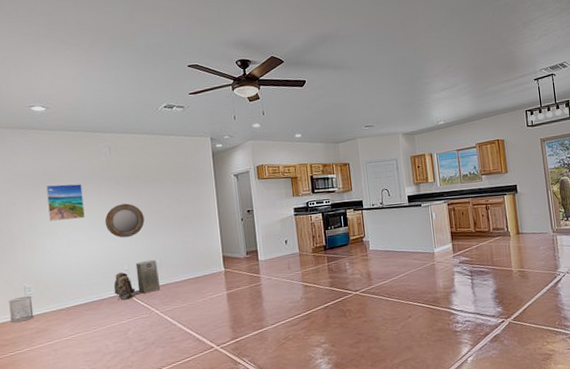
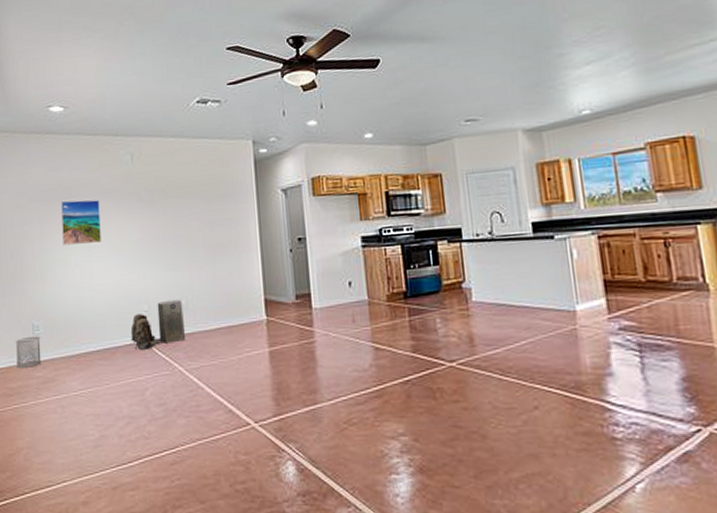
home mirror: present [105,203,145,238] -> none [123,225,169,270]

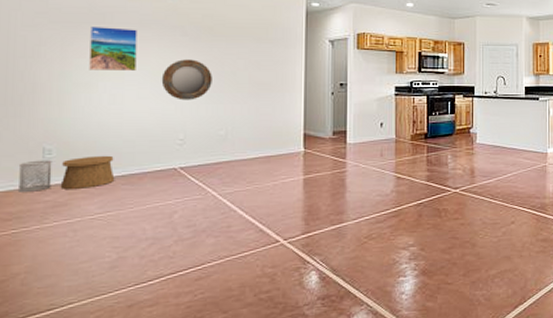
basket: none [48,330,92,365] -> present [60,155,115,189]
home mirror: none [123,225,169,270] -> present [161,59,212,101]
backpack: present [130,314,161,350] -> none [162,142,195,175]
air purifier: present [157,299,186,344] -> none [193,130,222,170]

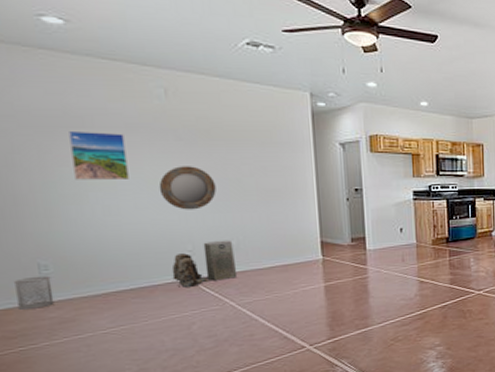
basket: present [60,155,115,189] -> none [62,269,124,305]
backpack: none [162,142,195,175] -> present [171,253,209,287]
air purifier: none [193,130,222,170] -> present [203,240,238,281]

